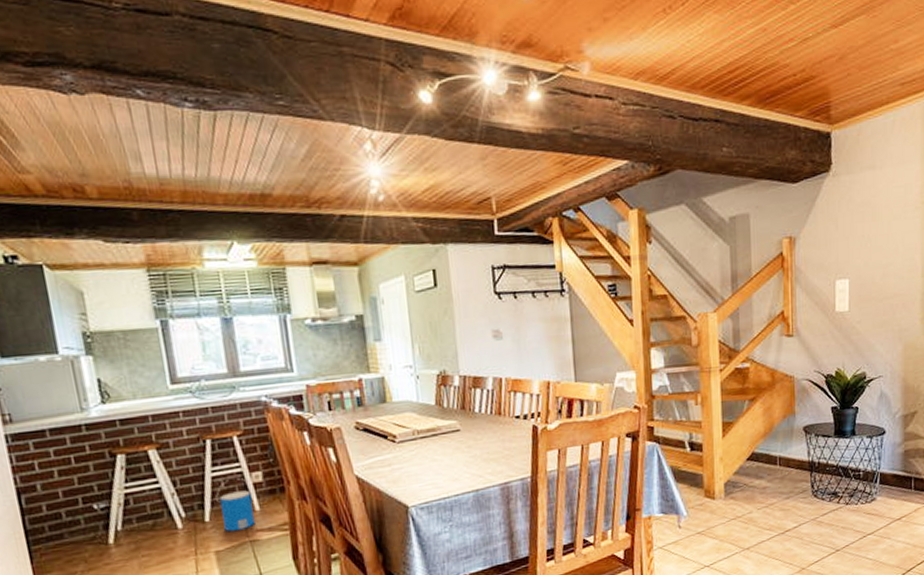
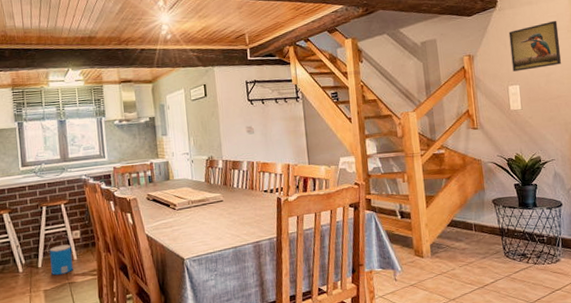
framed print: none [842,192,904,261] -> present [508,20,561,72]

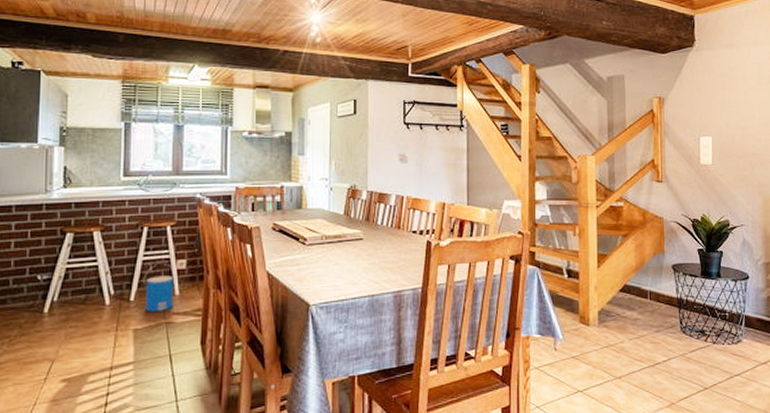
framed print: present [508,20,561,72] -> none [705,68,760,121]

